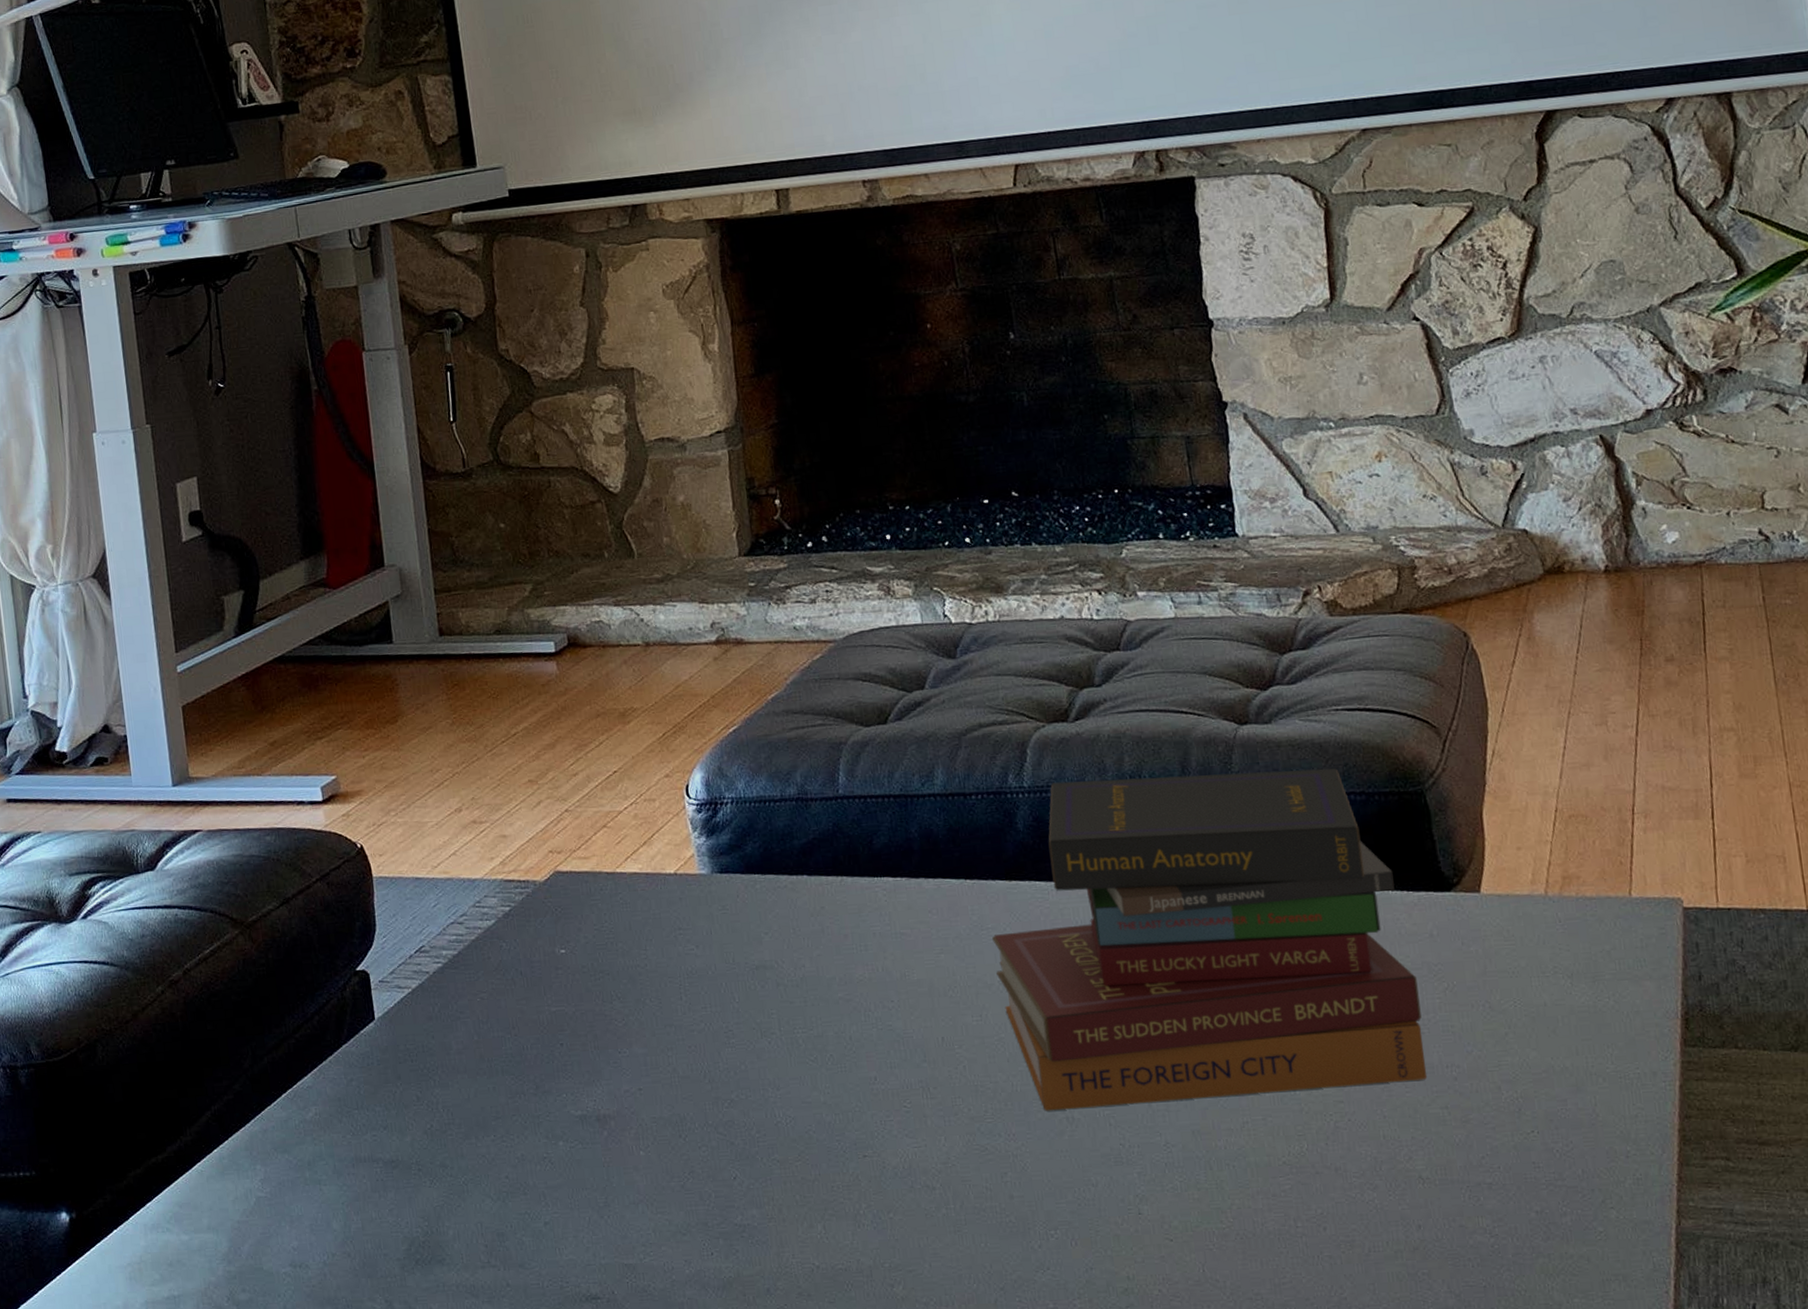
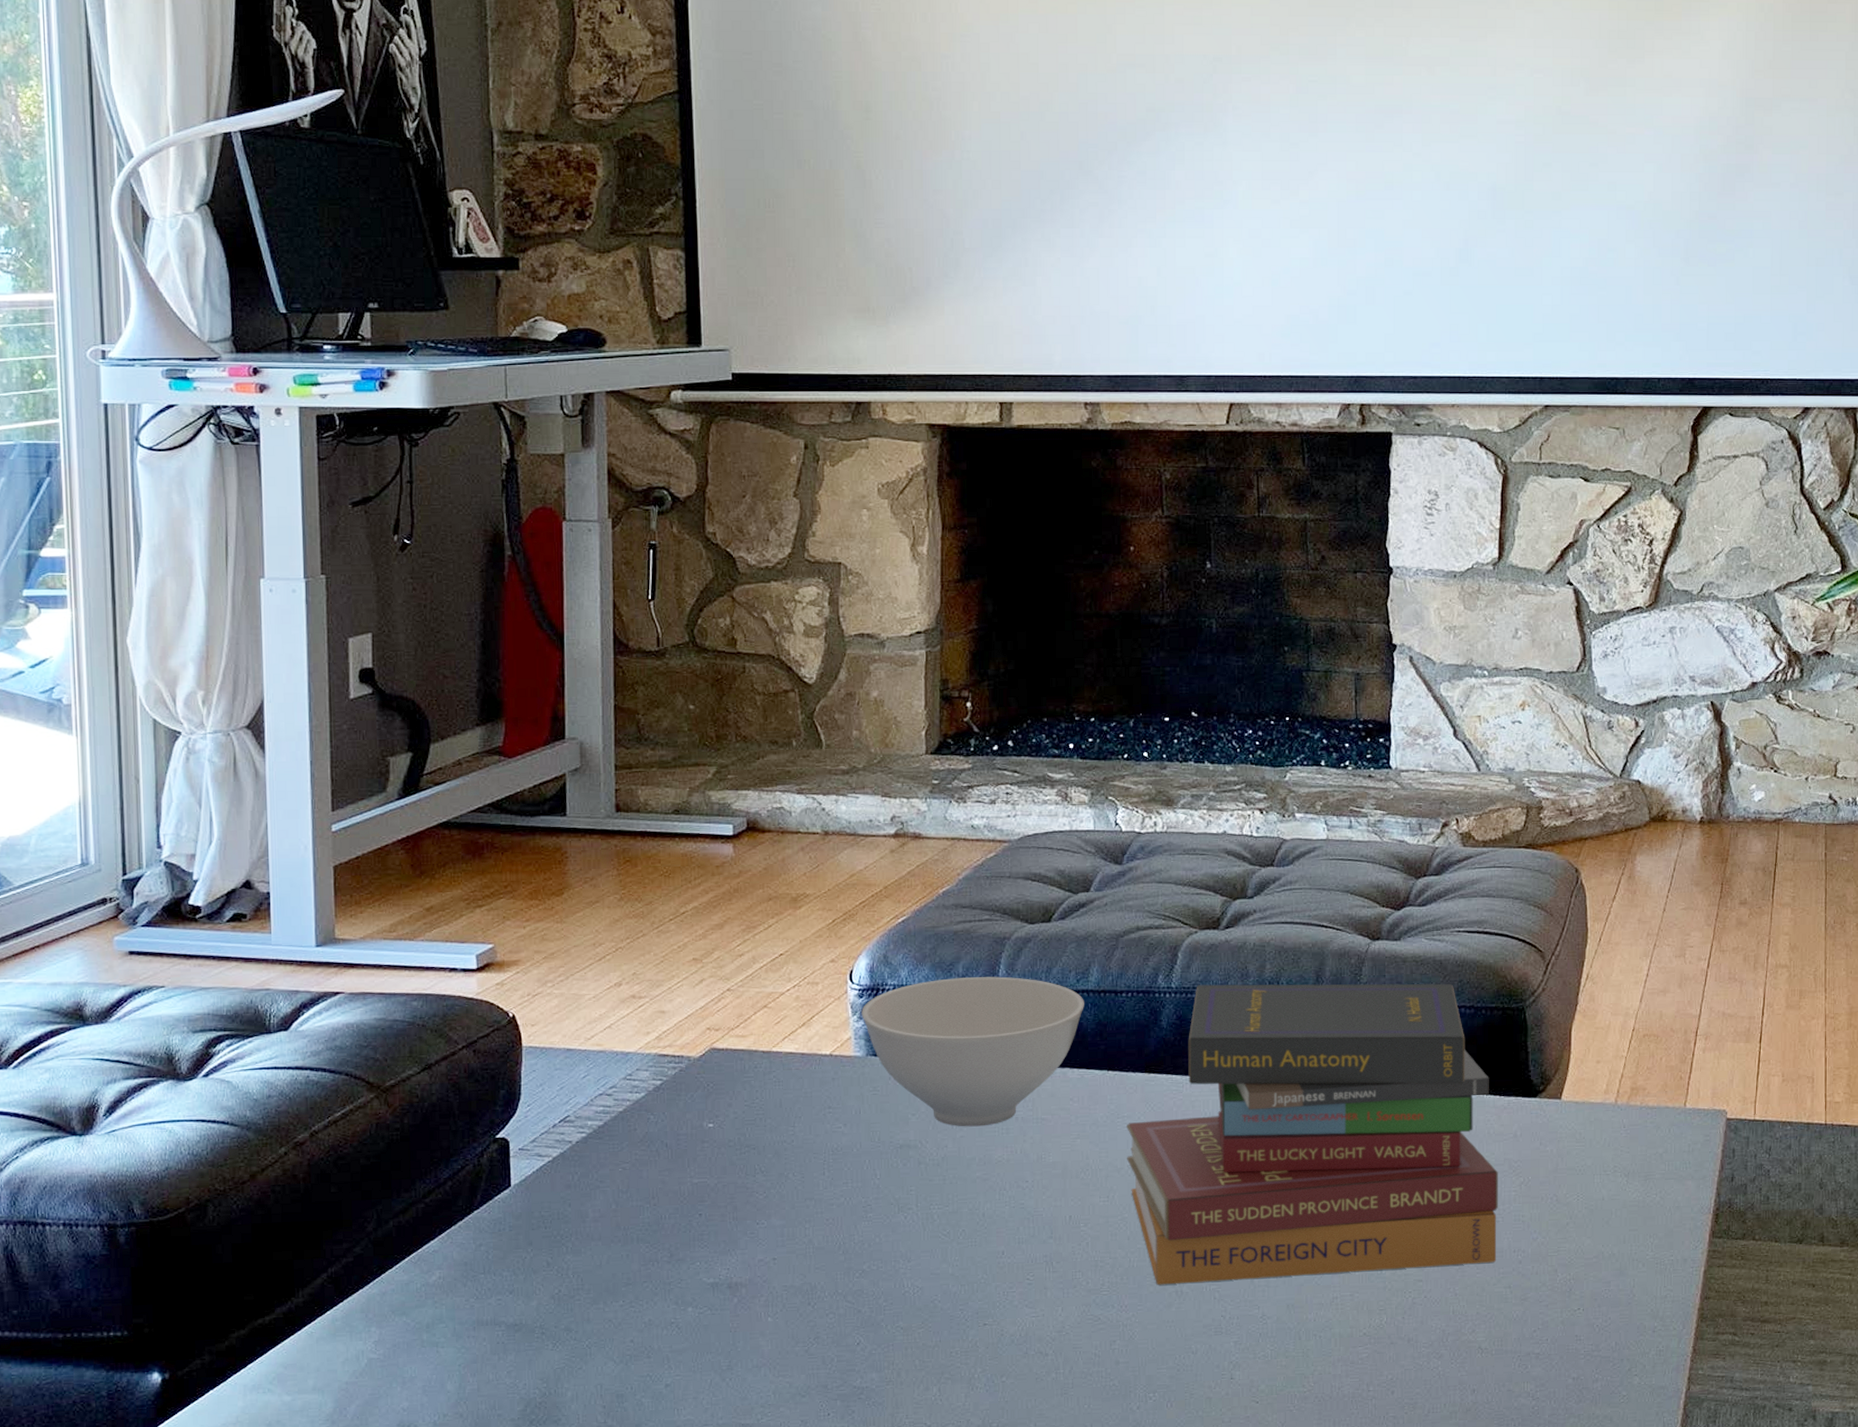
bowl: none [701,784,933,945] -> present [861,976,1084,1127]

